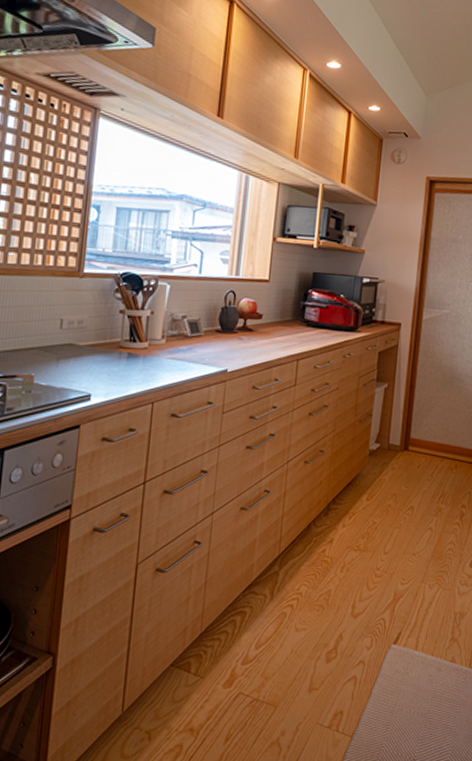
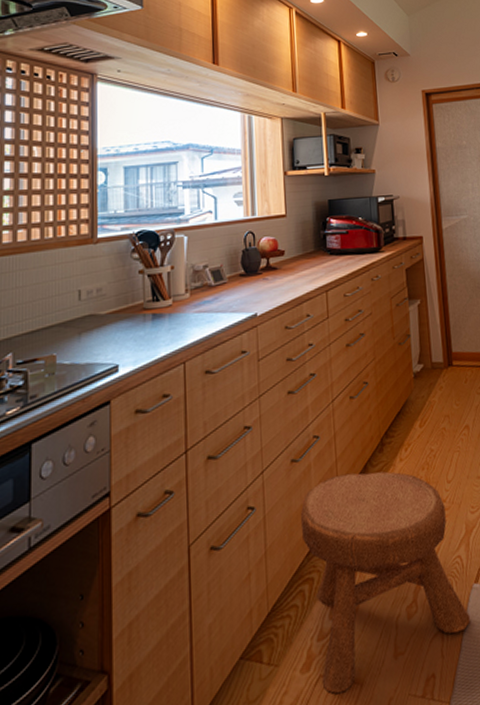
stool: none [241,528,383,711] -> present [300,471,470,695]

